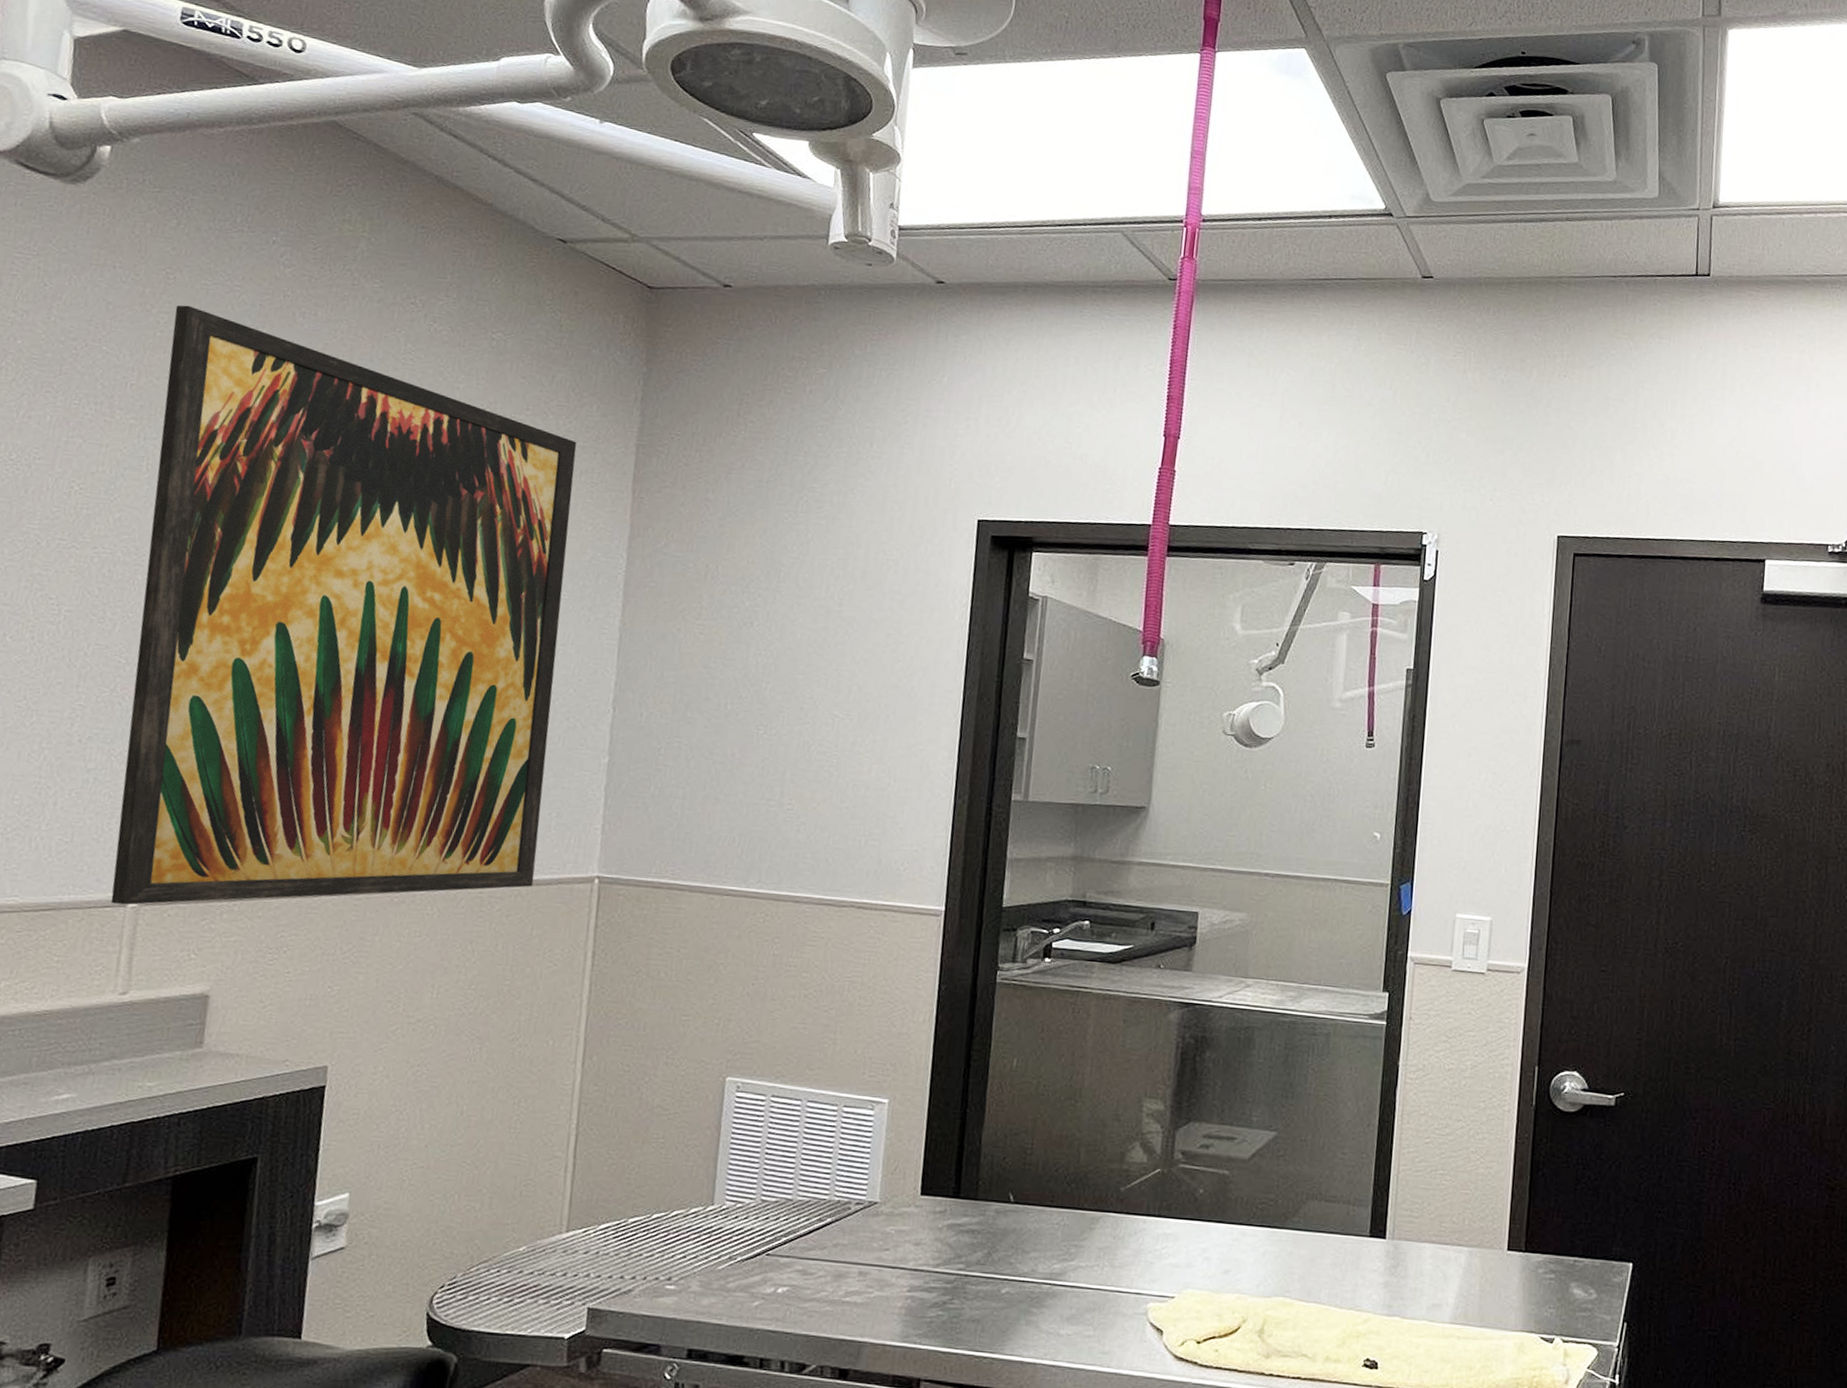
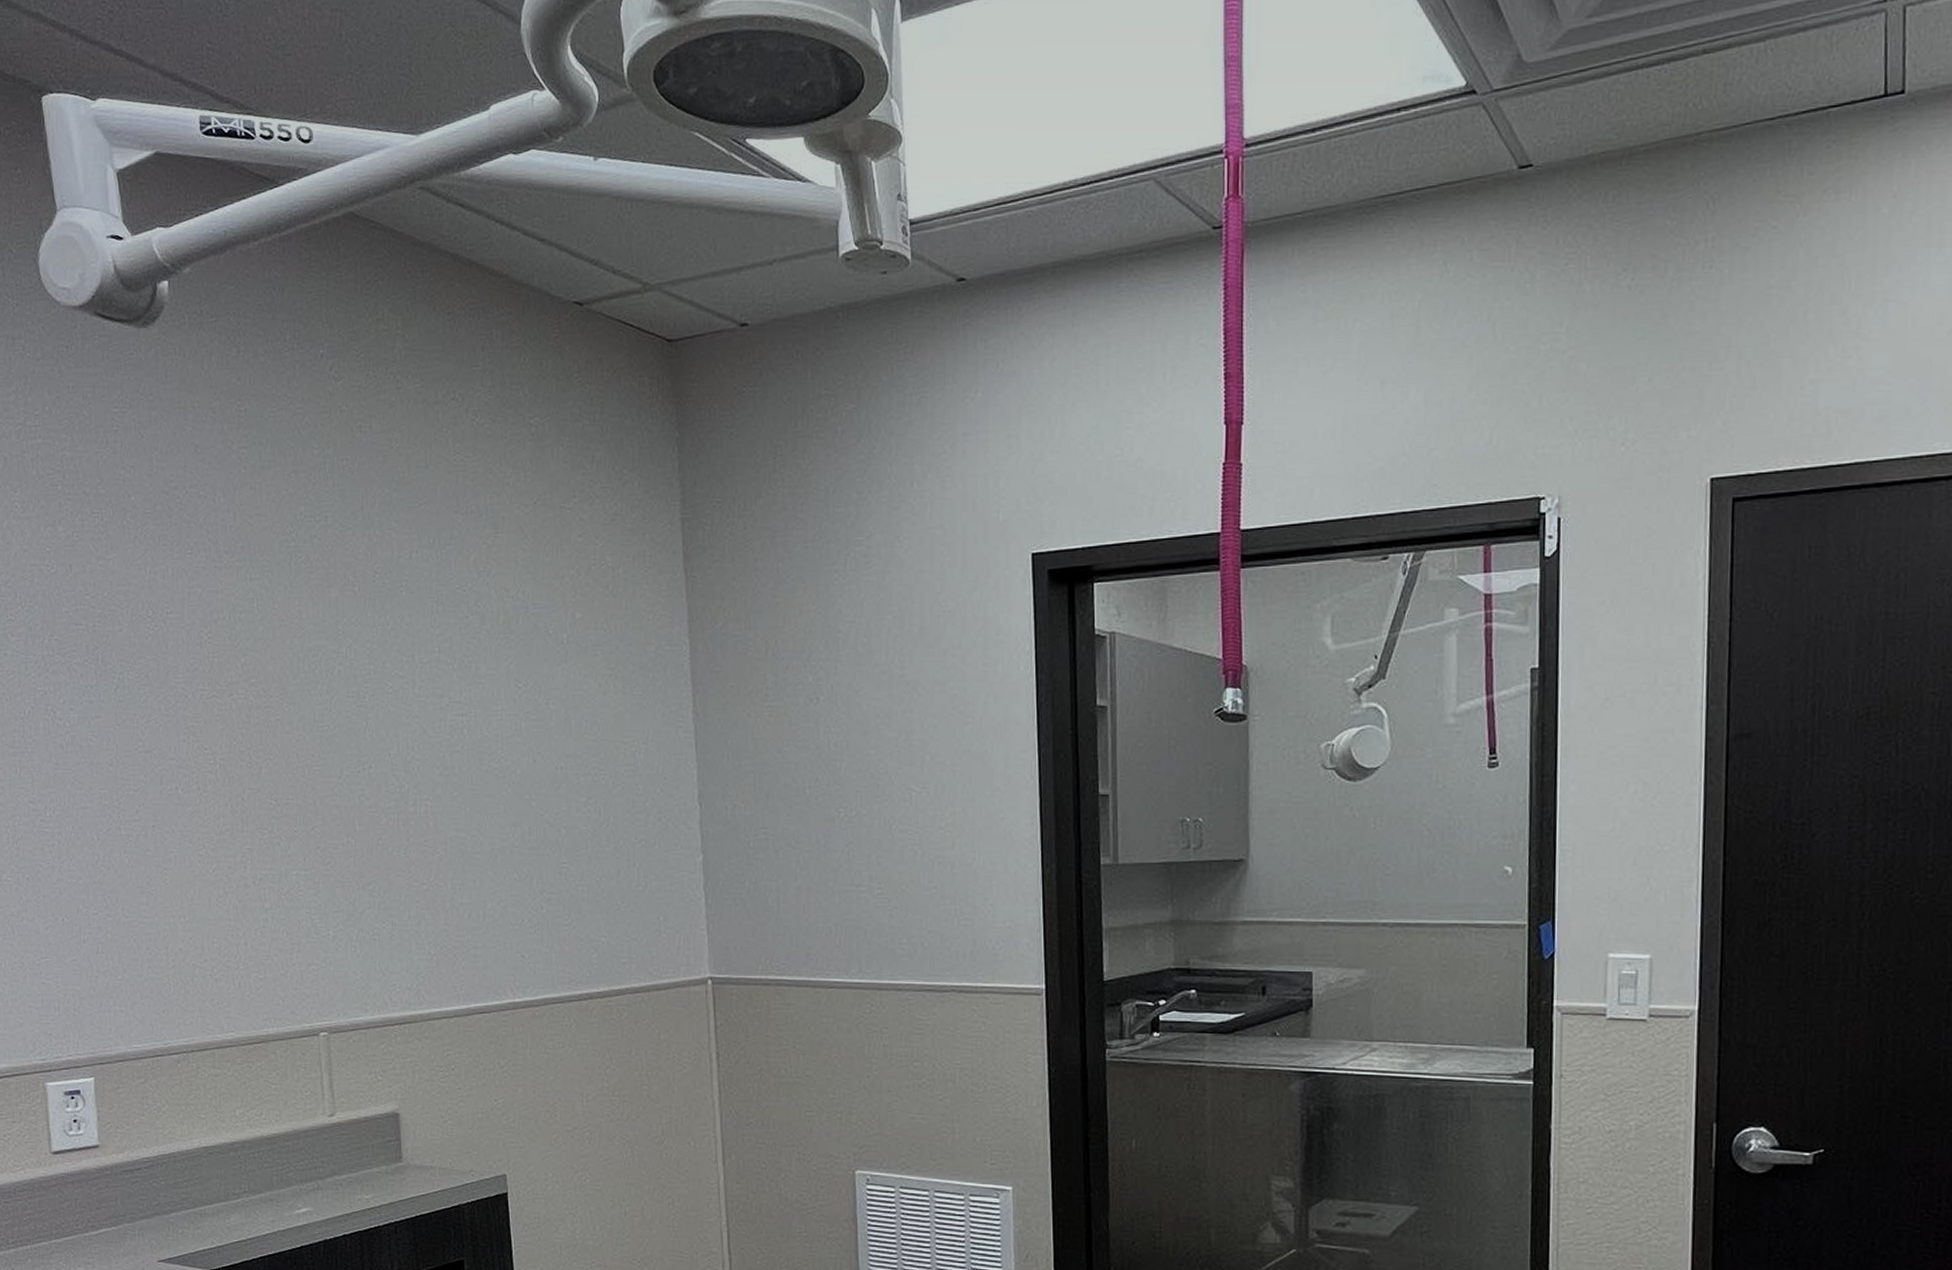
wall art: present [110,305,577,905] -> none [252,436,654,1034]

